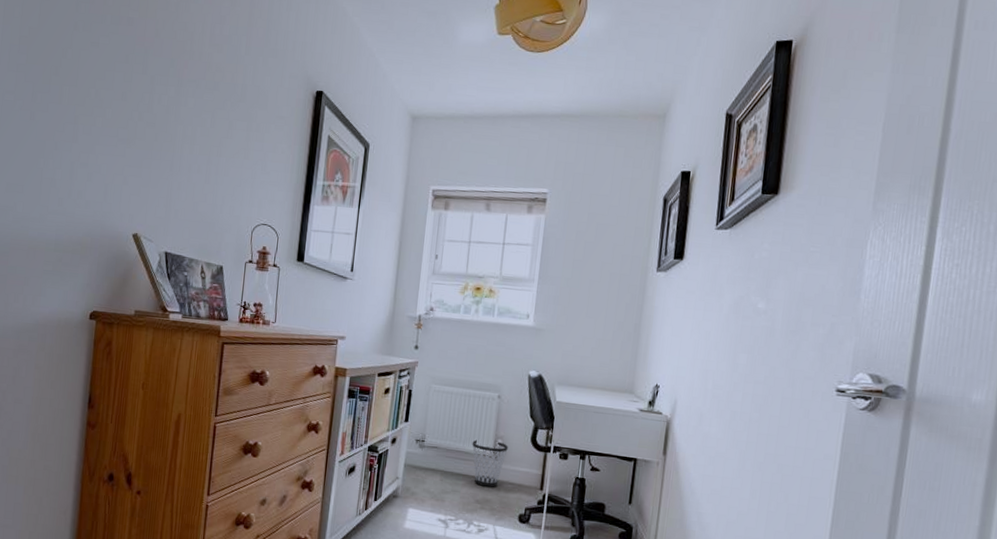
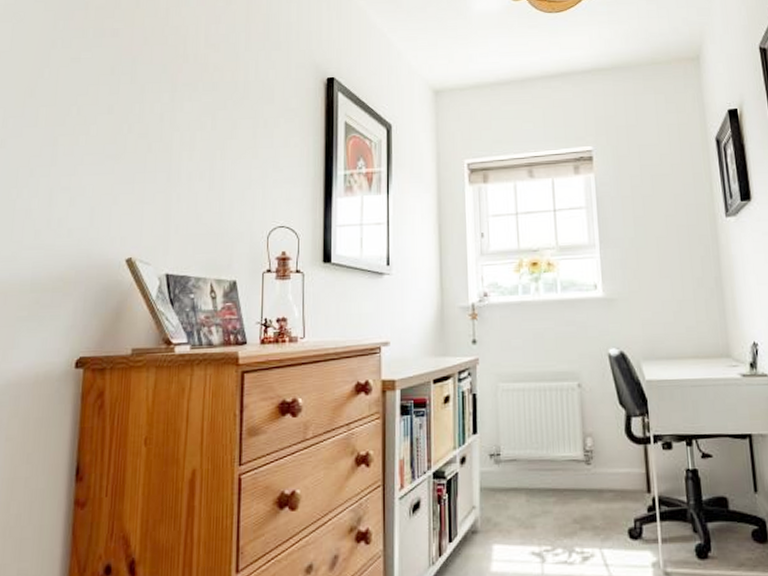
wastebasket: present [472,439,508,487] -> none [557,440,601,500]

